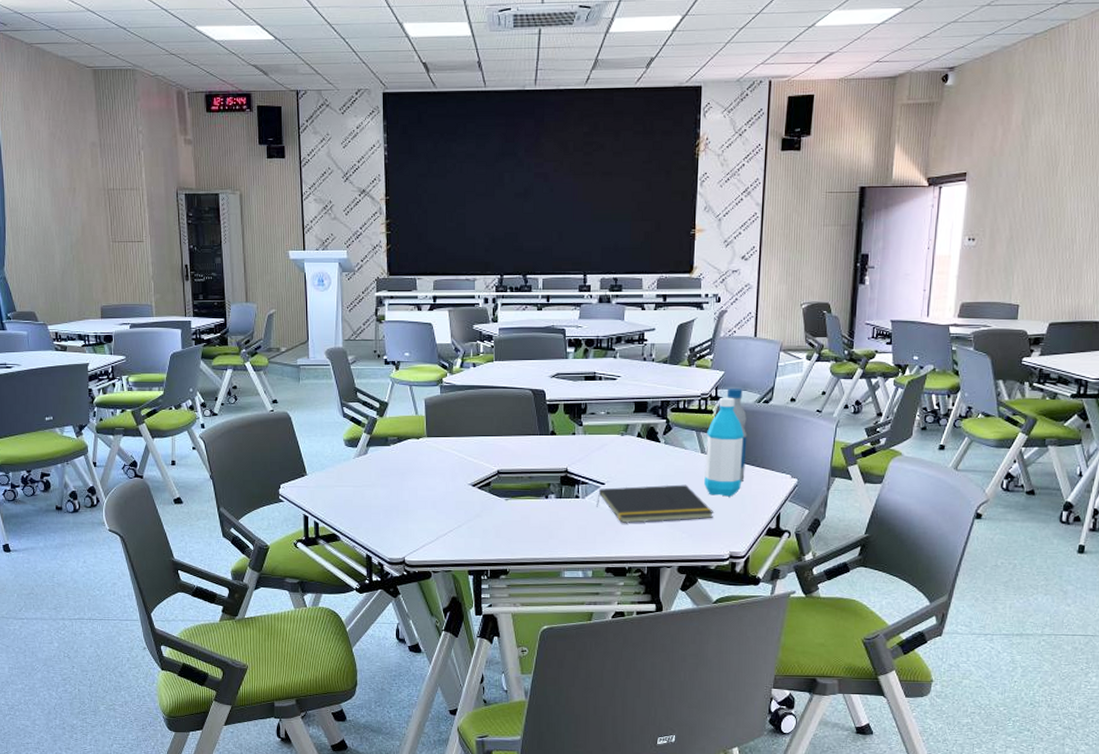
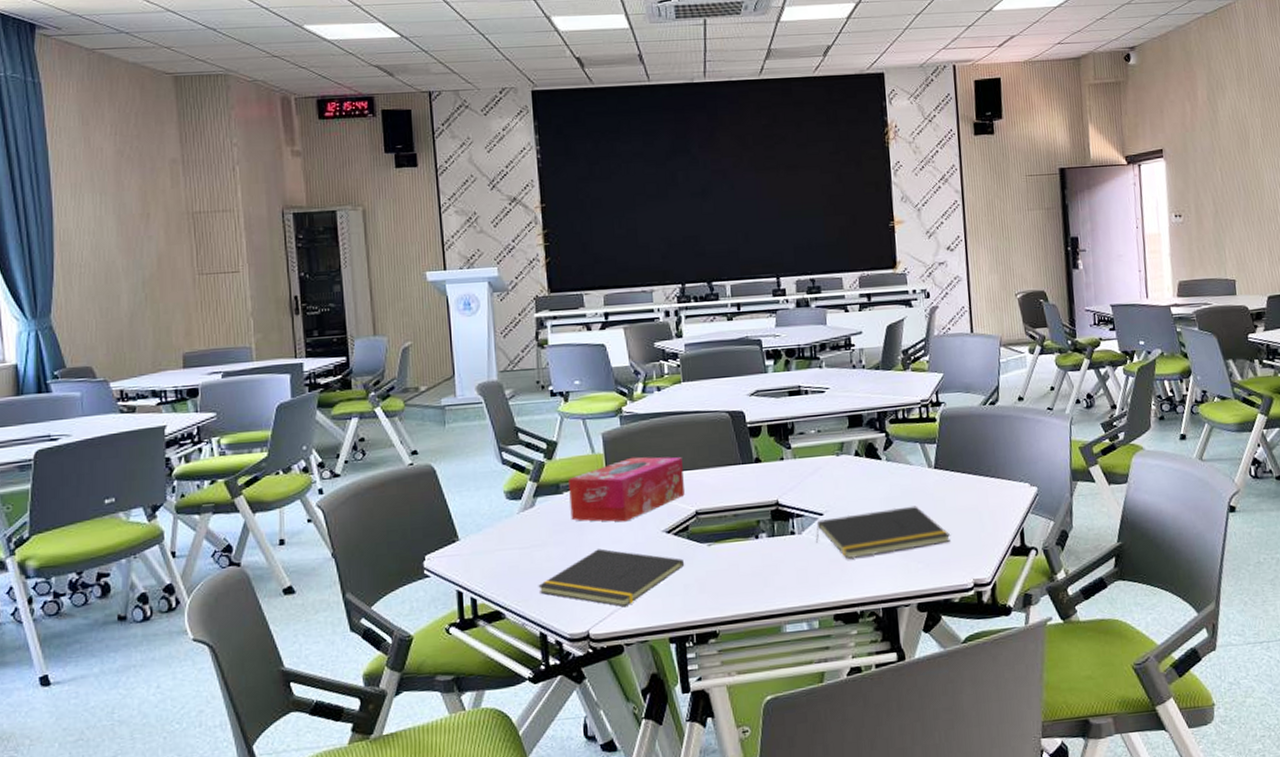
notepad: none [367,493,485,542] -> present [538,549,685,607]
tissue box: none [395,421,490,474] -> present [568,457,685,522]
water bottle: present [704,397,744,497] -> none [932,401,977,516]
bottle: present [726,388,747,481] -> none [948,391,980,496]

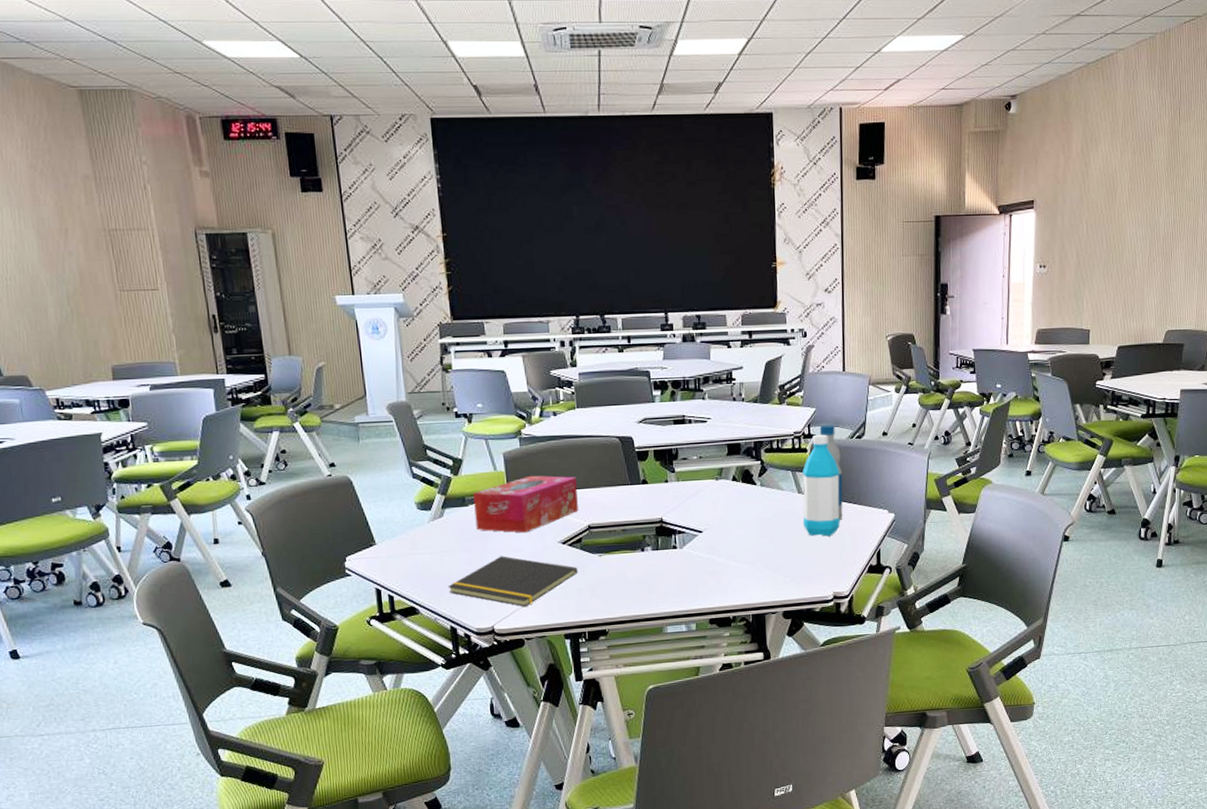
notepad: present [816,505,951,559] -> none [695,527,816,572]
water bottle: none [932,401,977,516] -> present [802,434,840,537]
bottle: none [948,391,980,496] -> present [819,425,843,520]

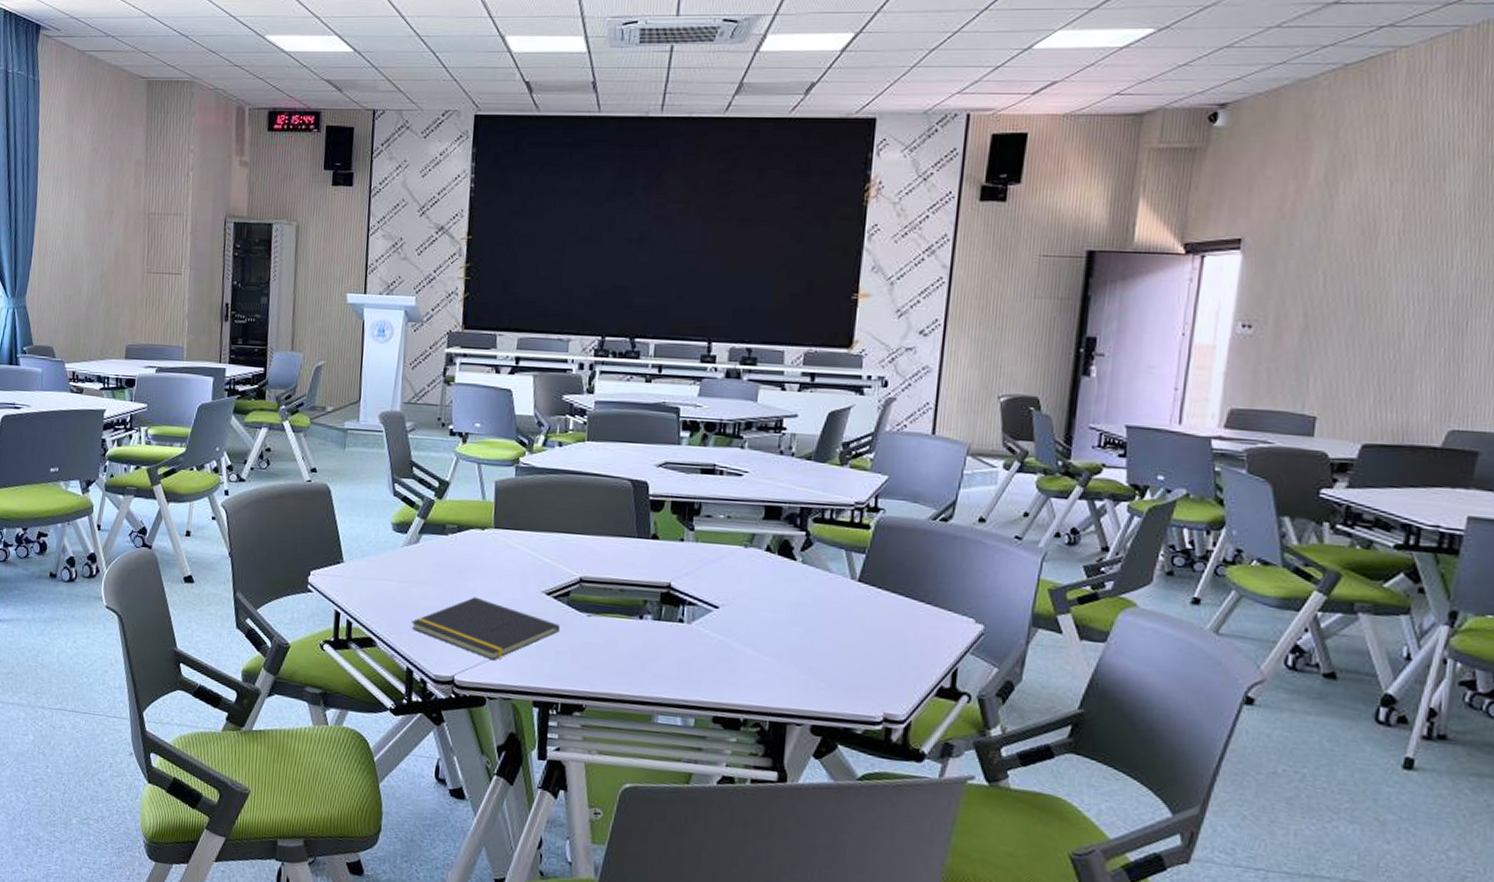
tissue box: present [473,475,578,533] -> none [452,510,574,575]
water bottle: present [802,434,840,537] -> none [853,509,911,640]
bottle: present [819,425,843,520] -> none [890,498,917,622]

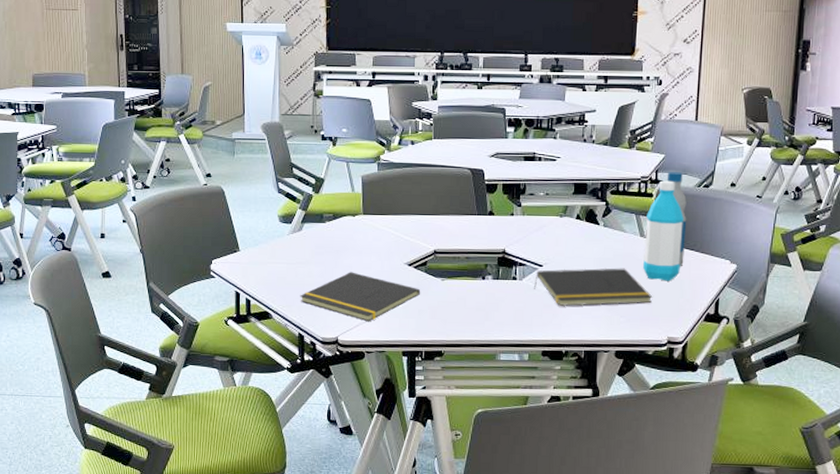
notepad: none [706,612,866,667] -> present [534,267,653,307]
water bottle: none [853,509,911,640] -> present [643,180,684,281]
bottle: none [890,498,917,622] -> present [667,172,687,266]

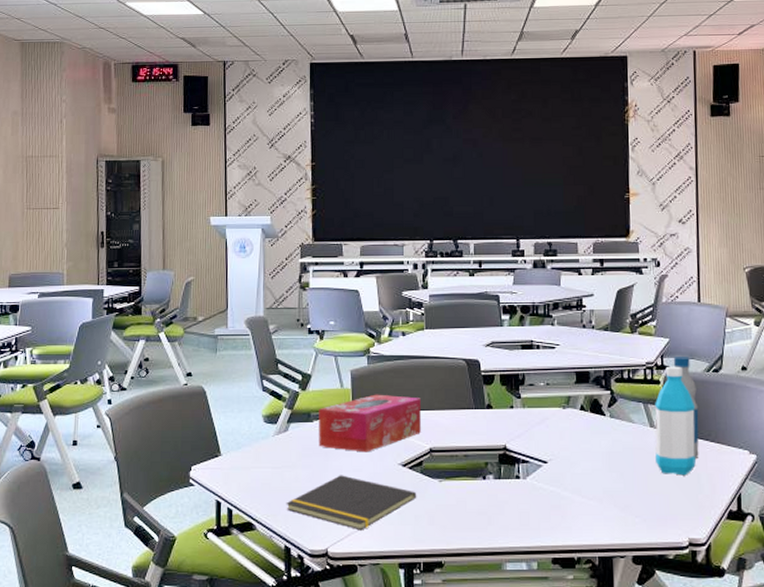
tissue box: none [330,198,427,252] -> present [318,394,421,453]
notepad: present [534,267,653,307] -> none [539,462,669,508]

